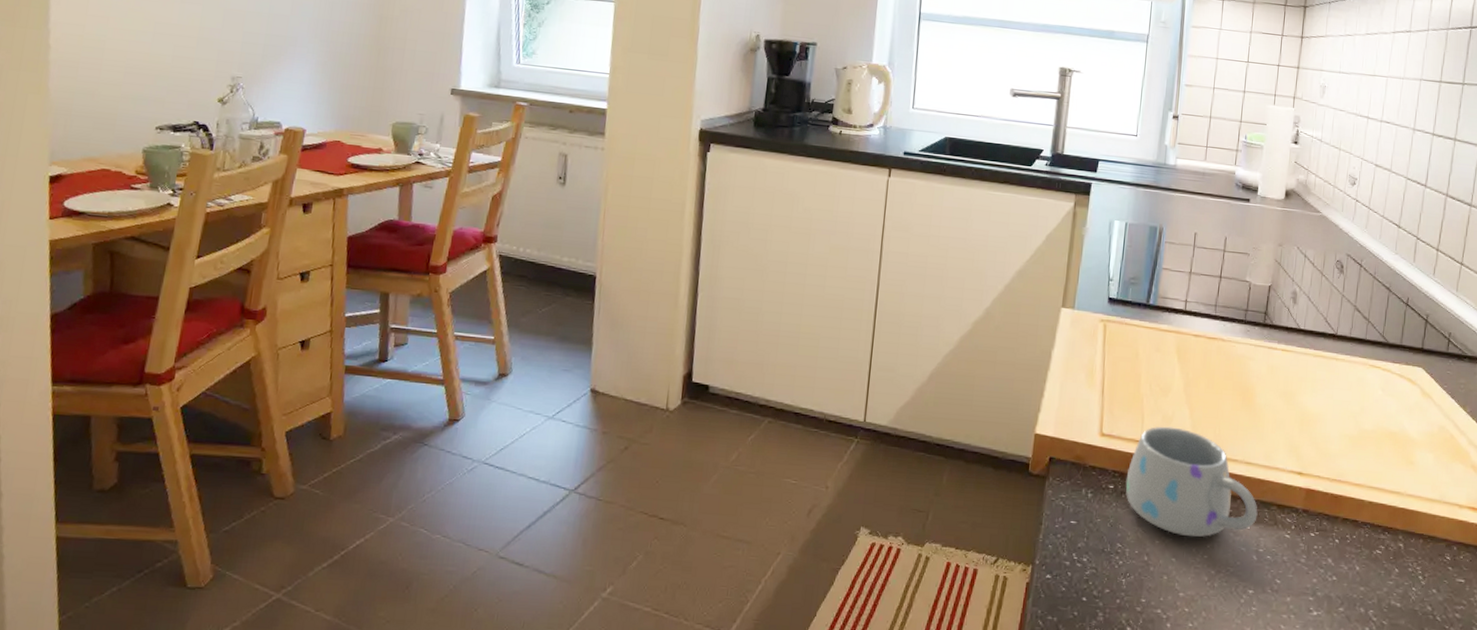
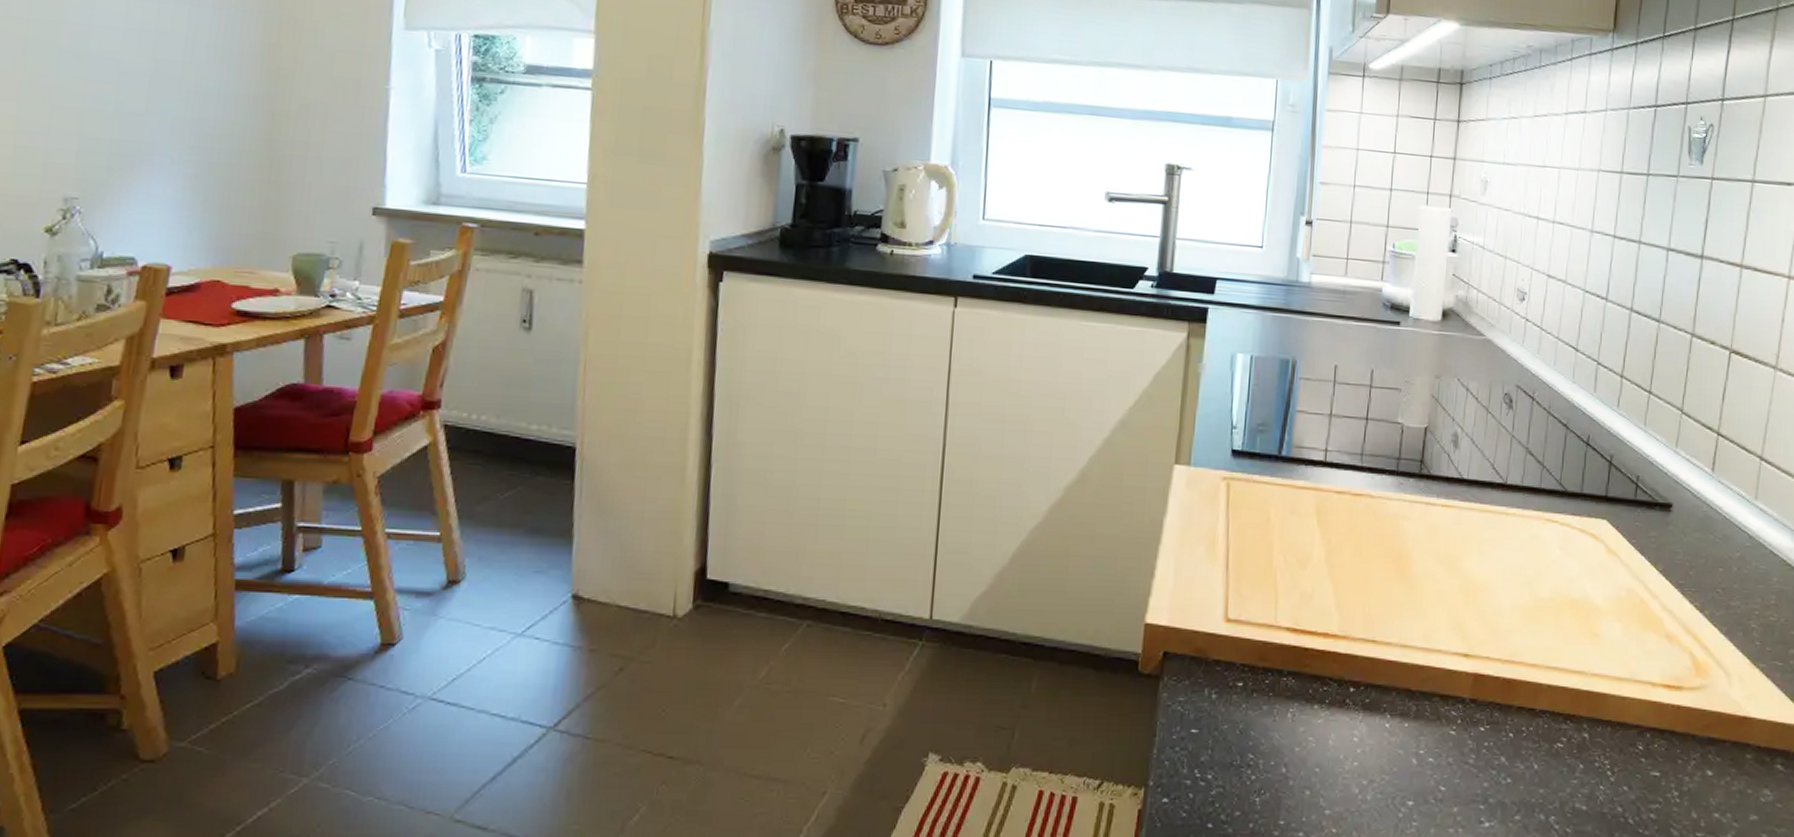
mug: present [1125,426,1258,538] -> none [1257,606,1417,741]

